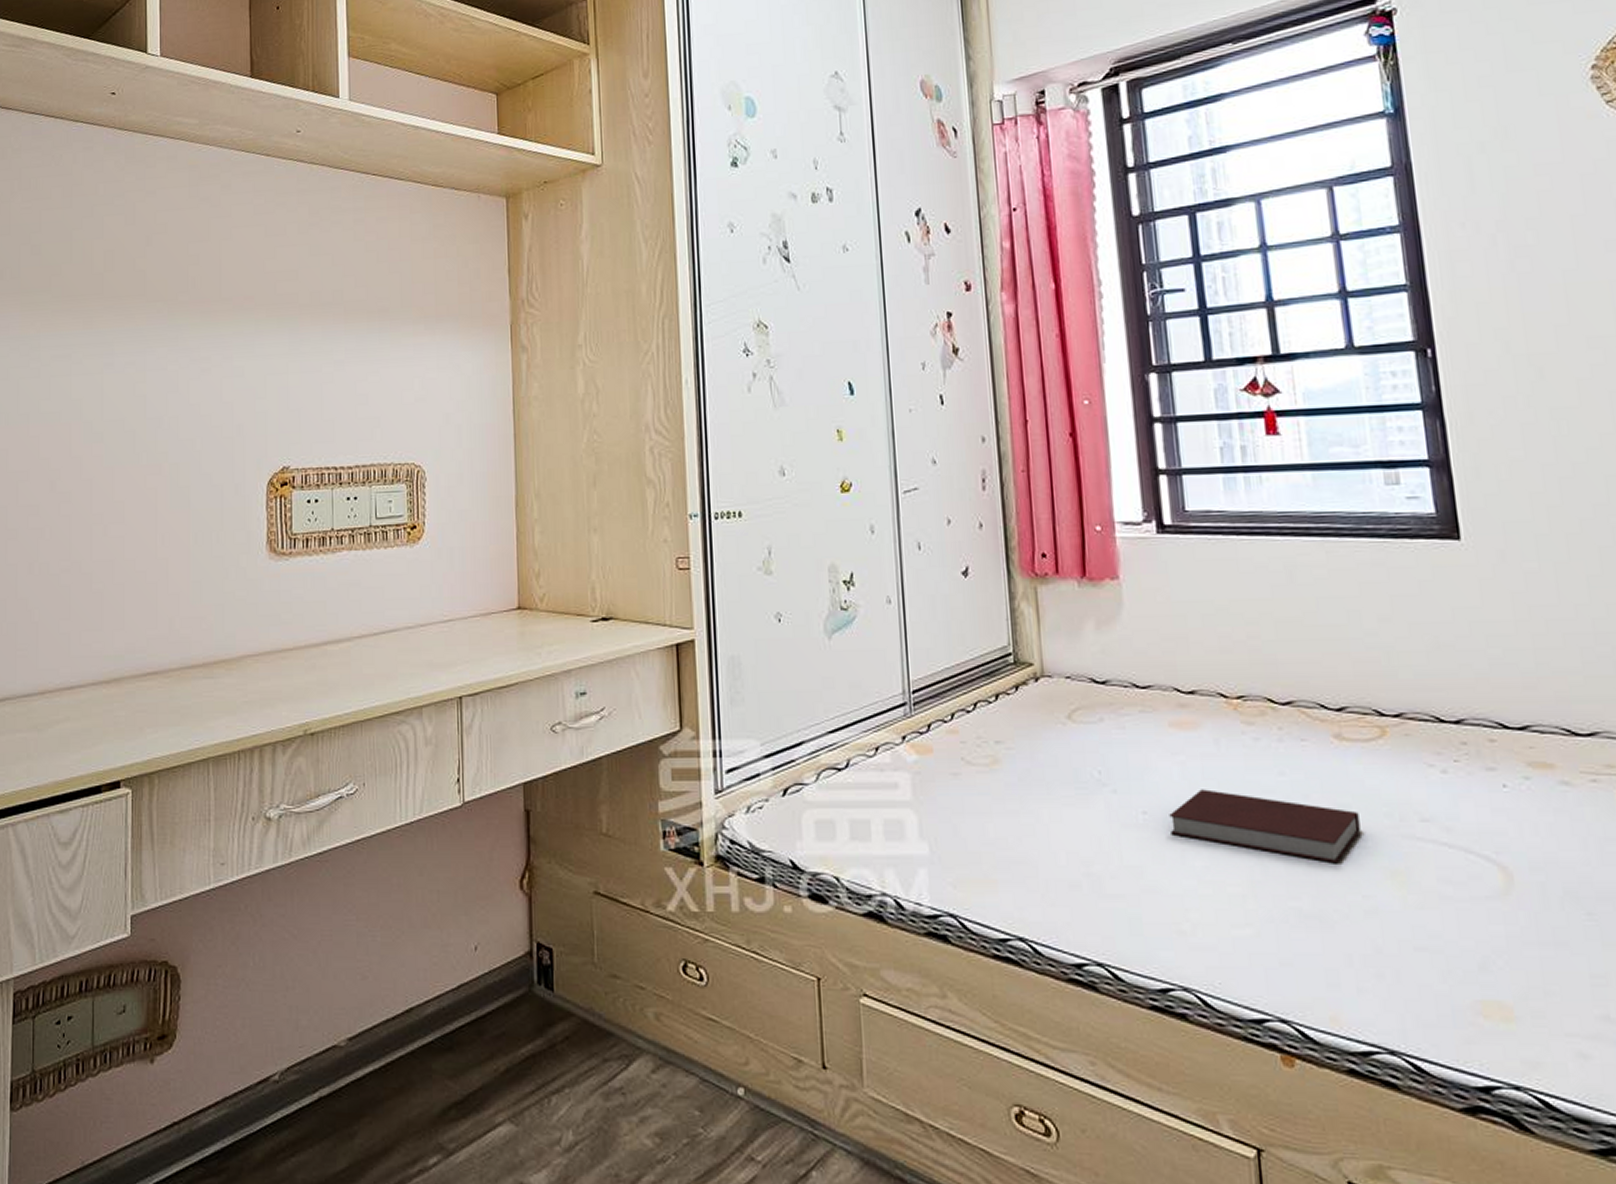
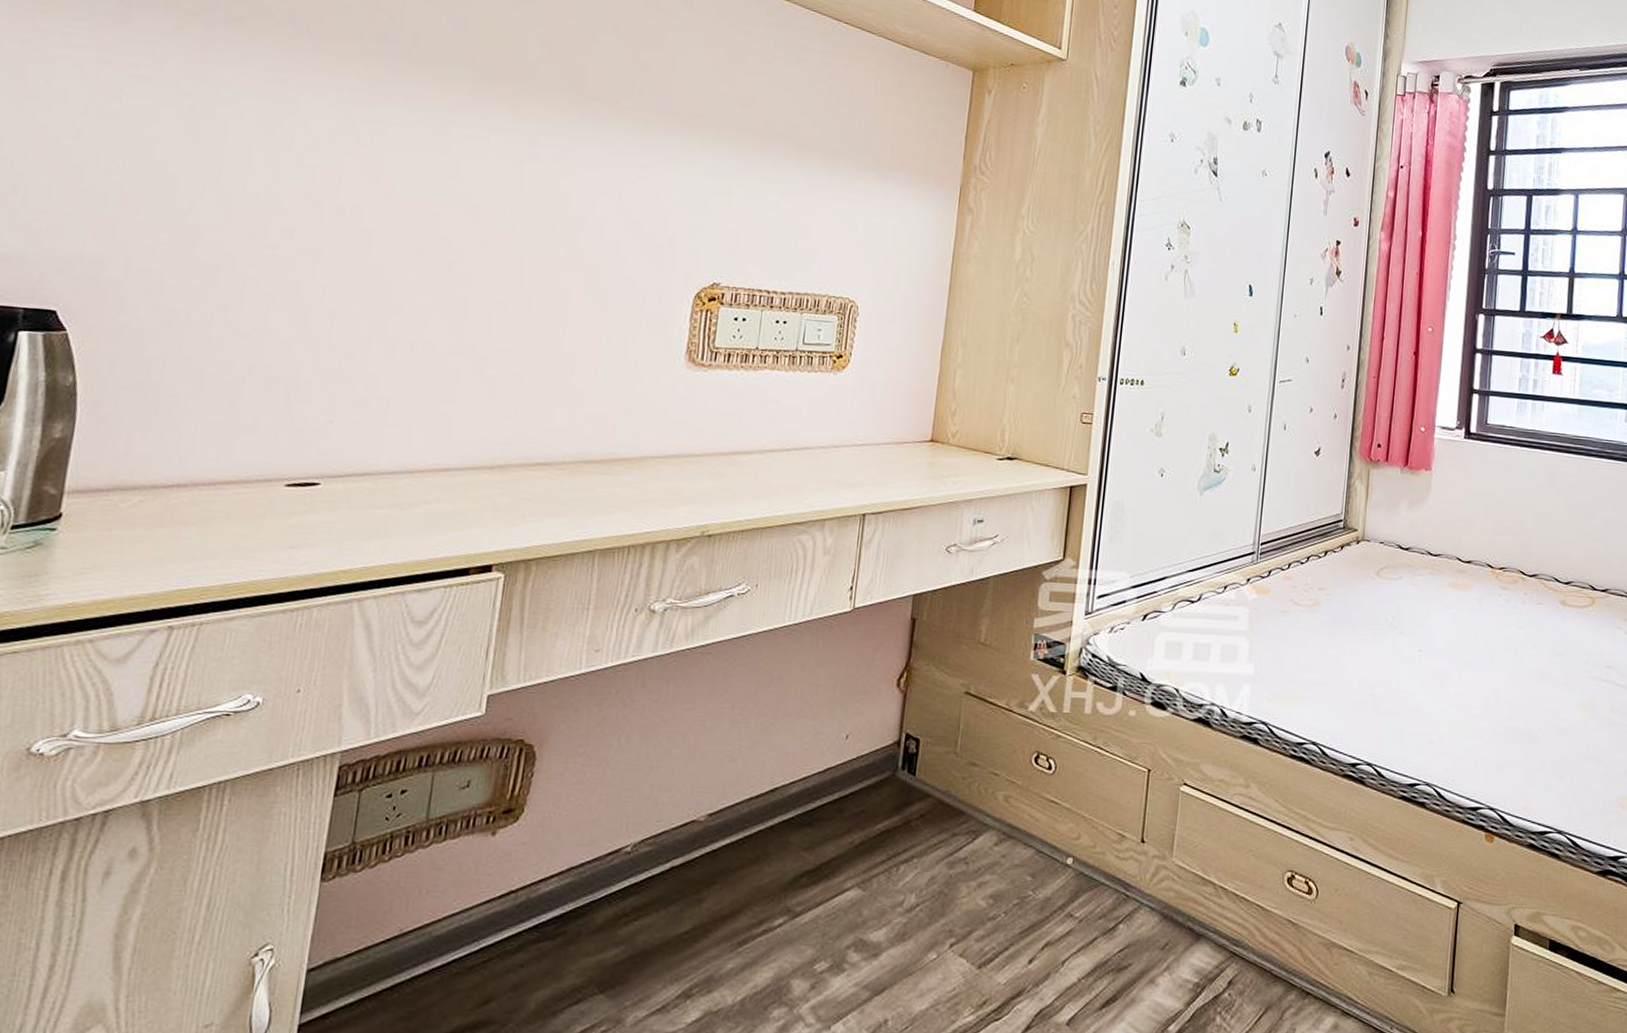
notebook: present [1169,789,1361,864] -> none [1436,635,1567,696]

